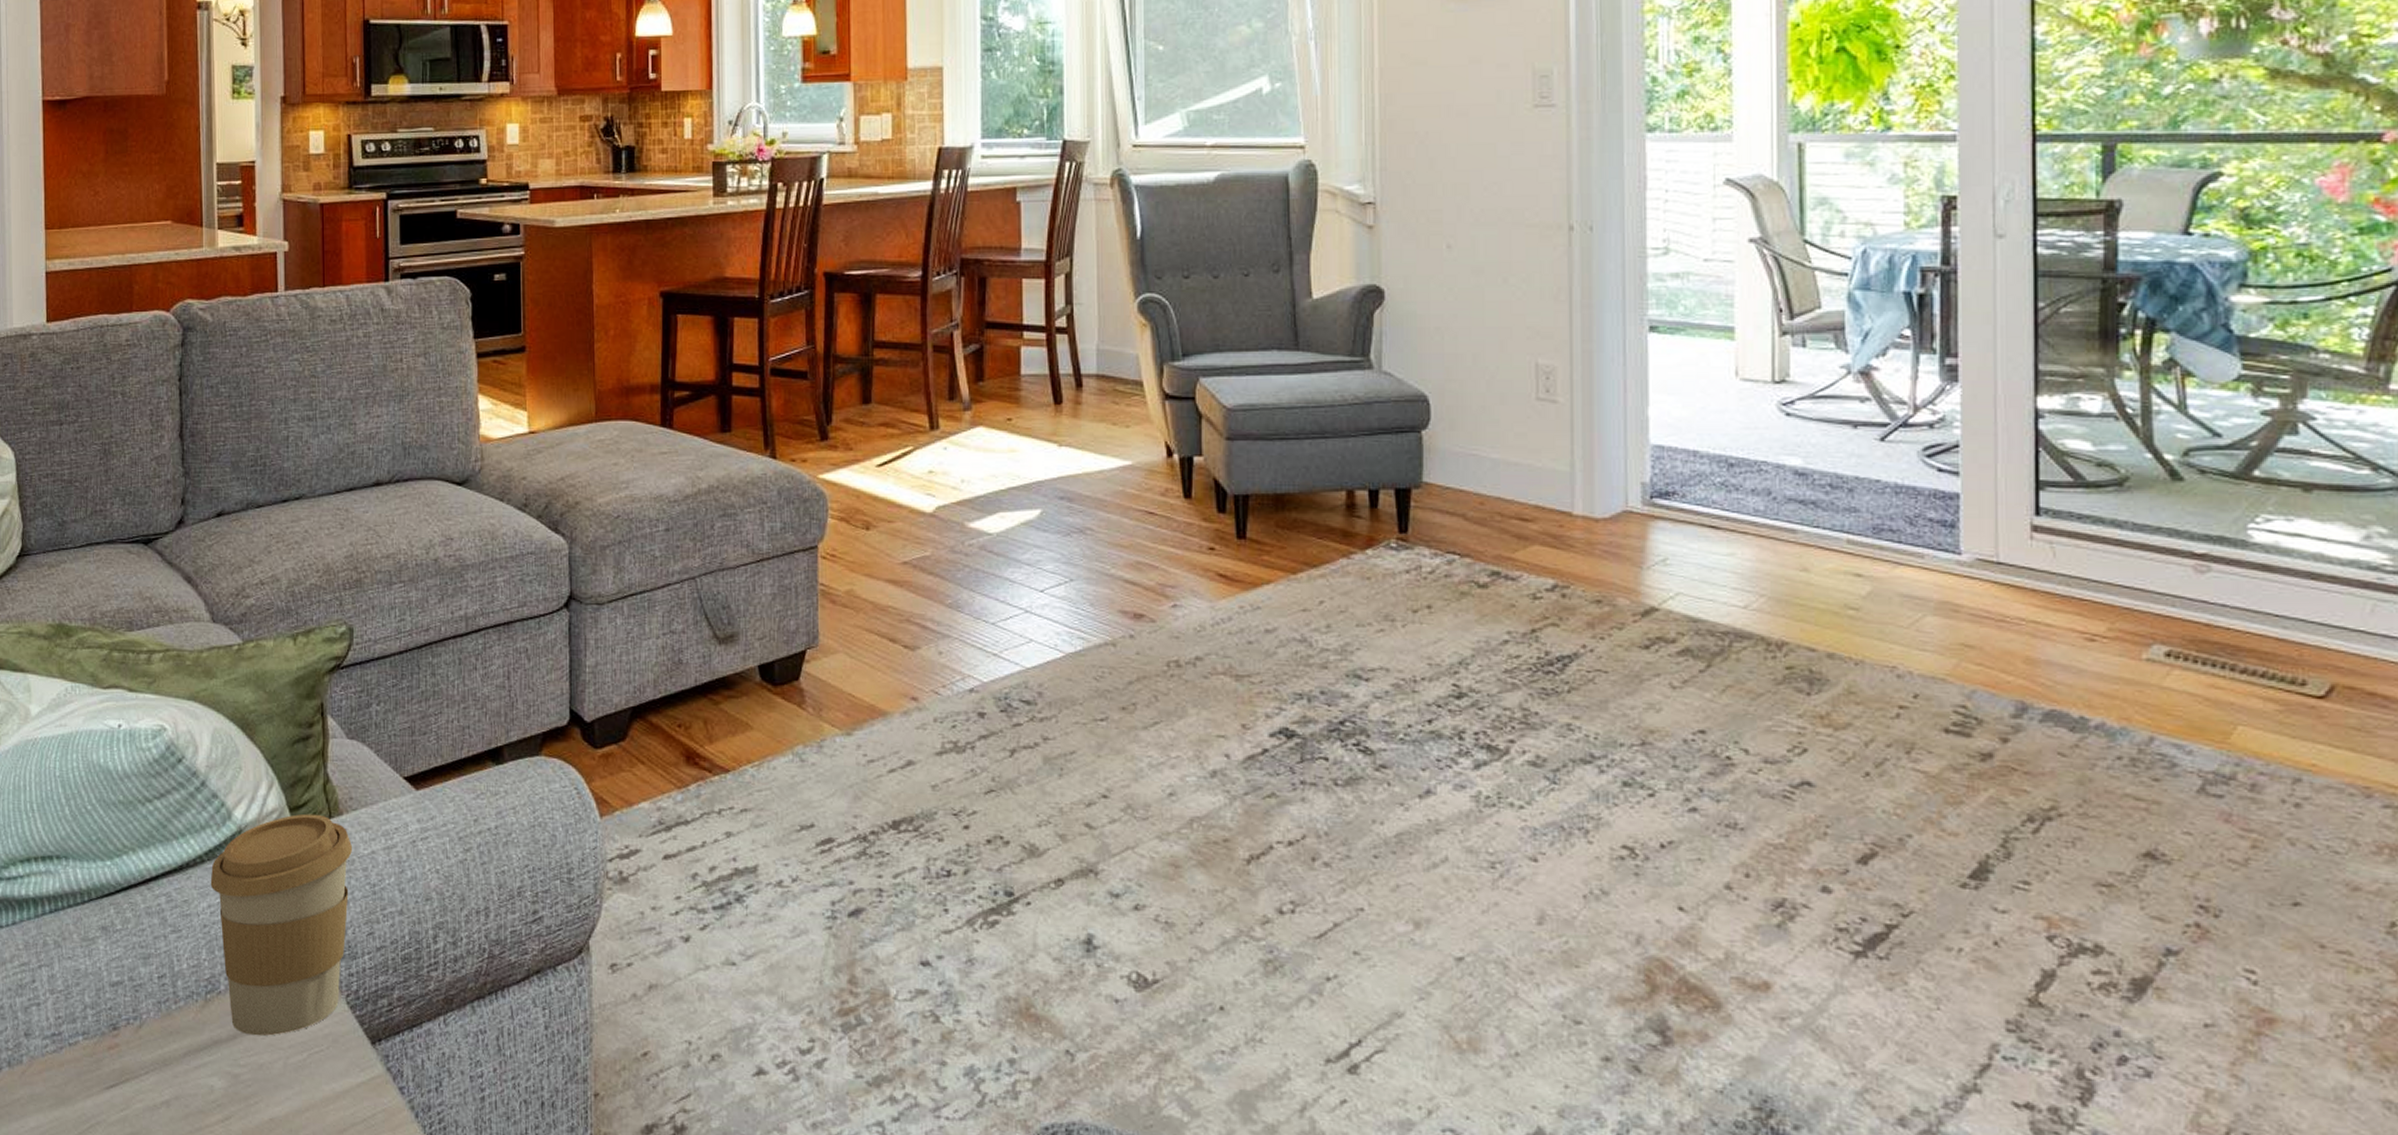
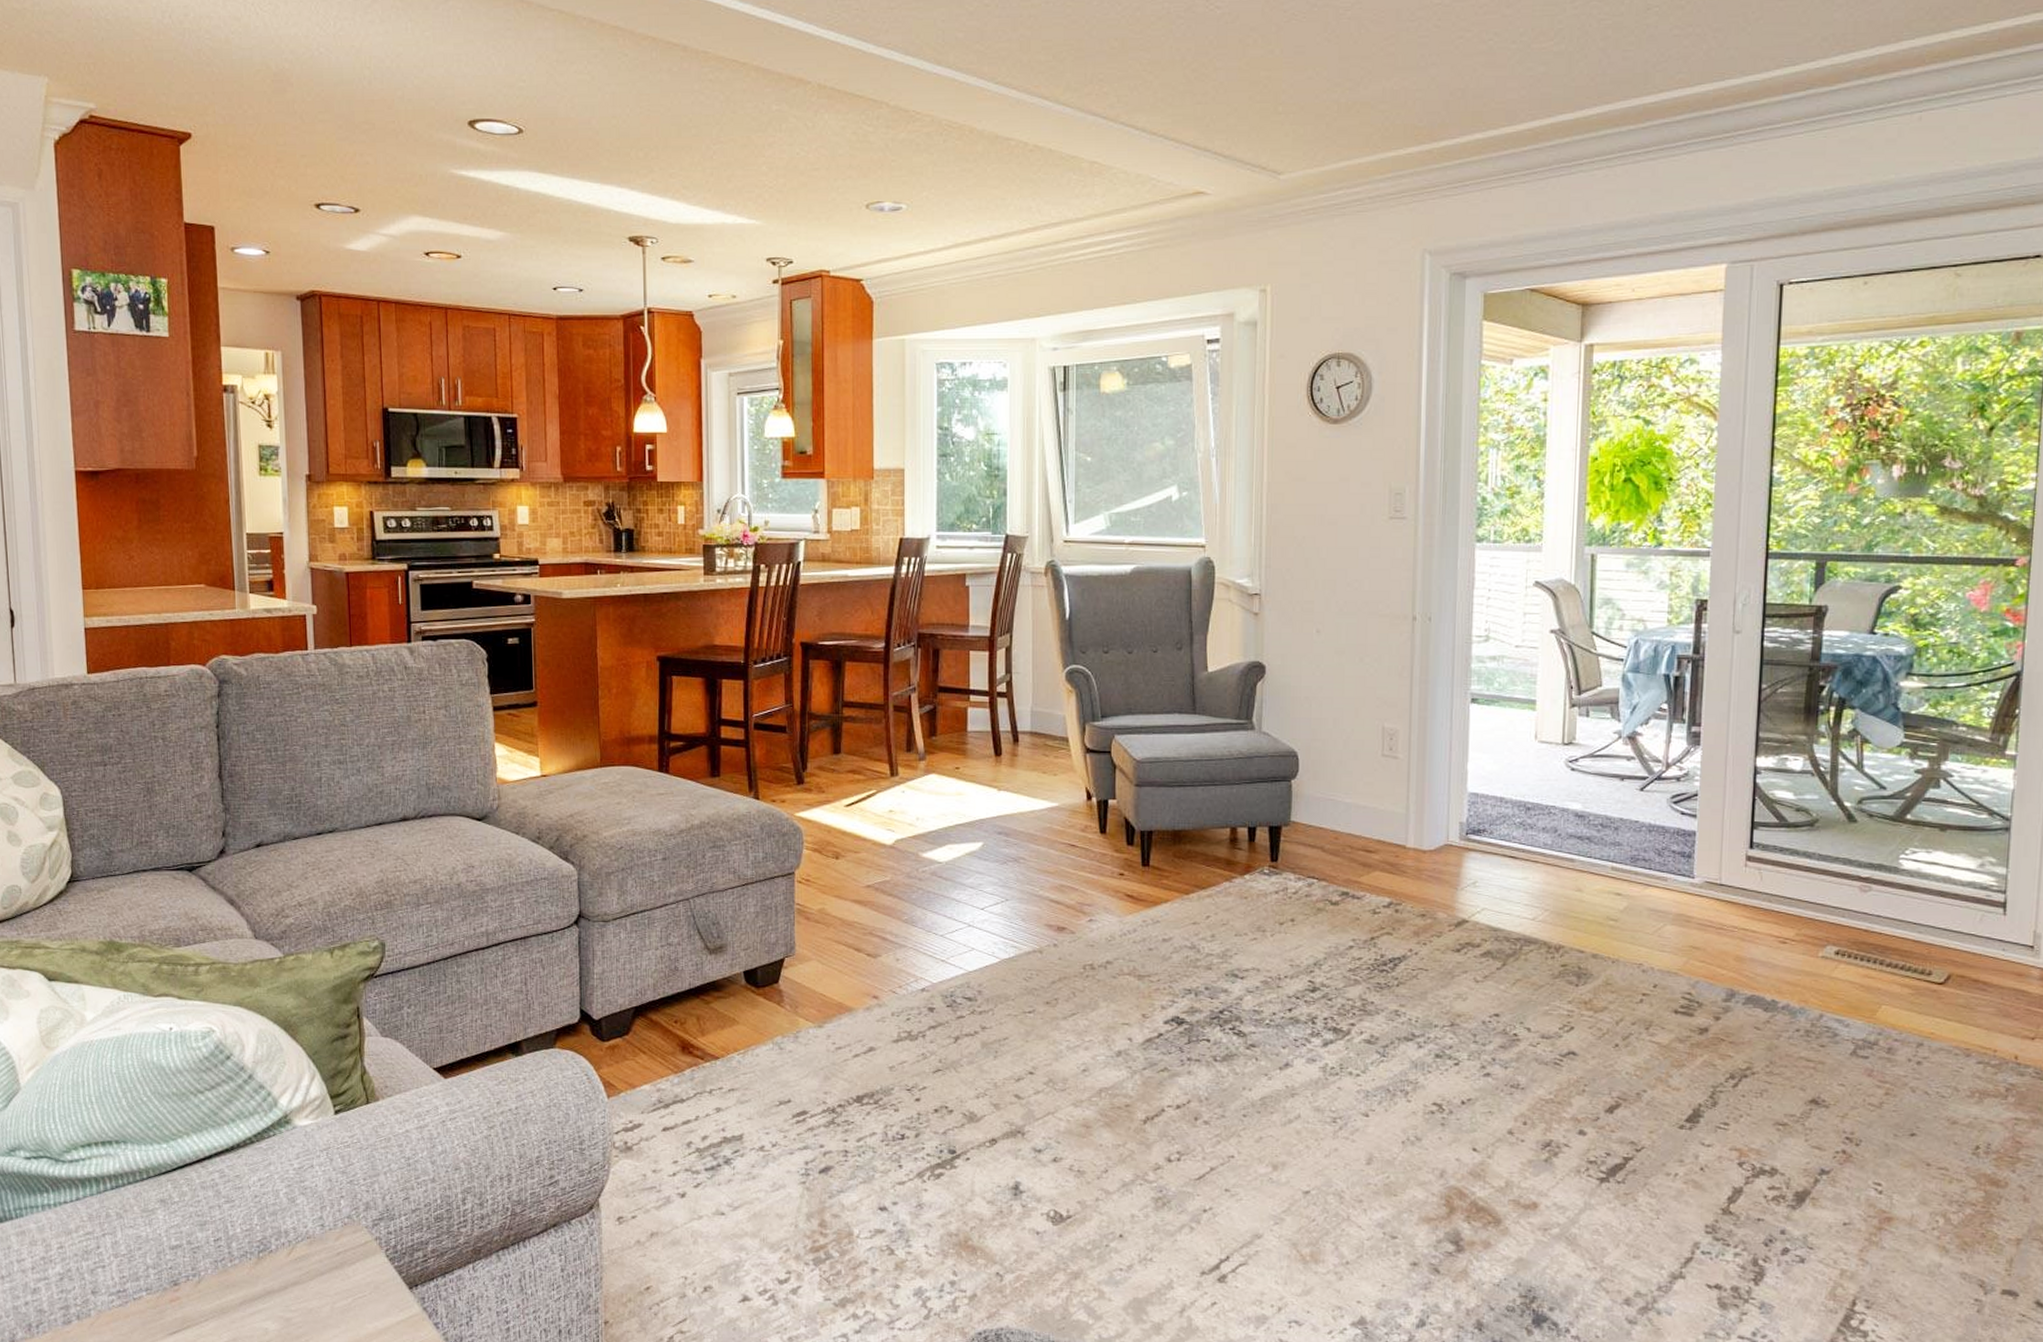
coffee cup: present [210,813,353,1036] -> none [259,1100,389,1286]

